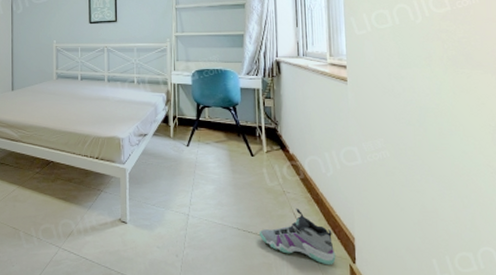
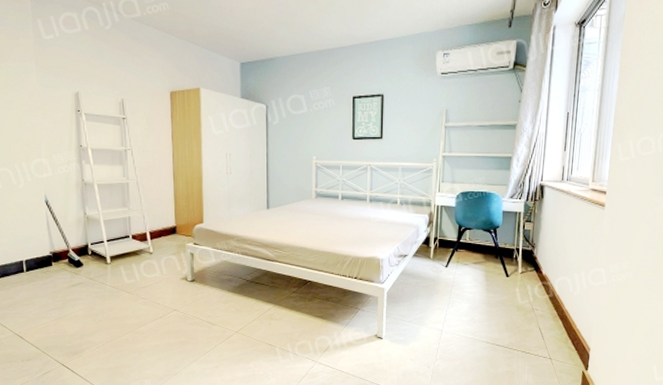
sneaker: present [259,208,336,265] -> none [505,324,572,372]

